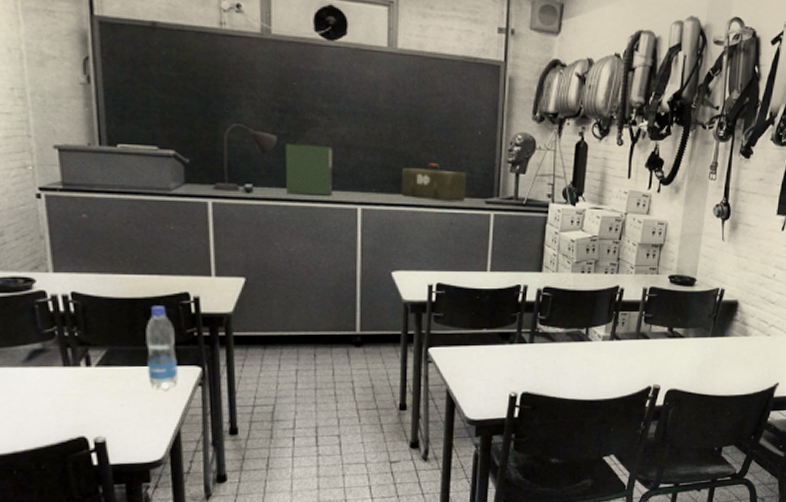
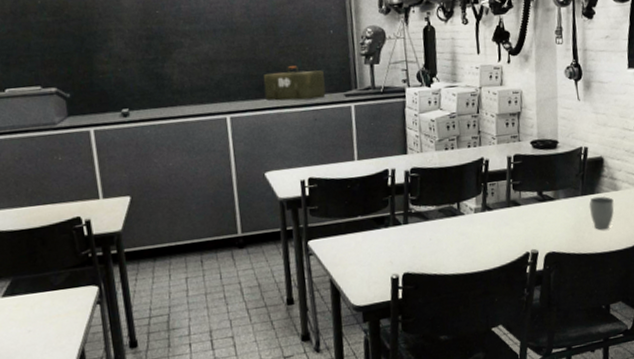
bottle: present [145,306,178,390] -> none [44,232,78,313]
desk lamp: present [211,124,277,191] -> none [92,55,147,120]
binder: present [285,143,333,197] -> none [155,64,202,114]
mug: none [717,339,742,374] -> present [589,196,614,230]

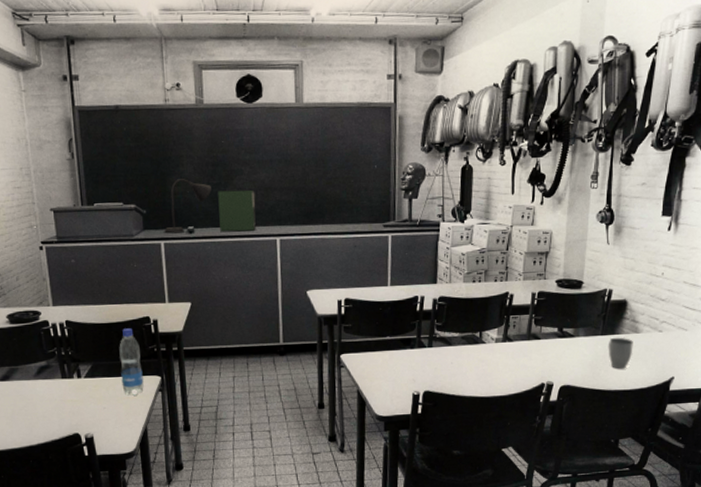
bottle: none [44,232,78,313] -> present [119,328,144,396]
desk lamp: none [92,55,147,120] -> present [163,179,211,234]
binder: none [155,64,202,114] -> present [218,189,256,233]
suitcase: present [263,66,326,102] -> none [311,196,366,229]

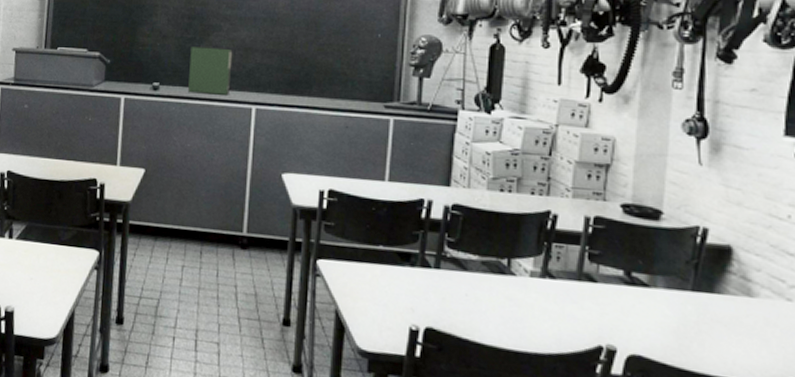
bottle: present [119,328,144,396] -> none [54,189,81,270]
desk lamp: present [163,179,211,234] -> none [125,29,184,89]
mug: present [608,337,633,369] -> none [703,297,745,347]

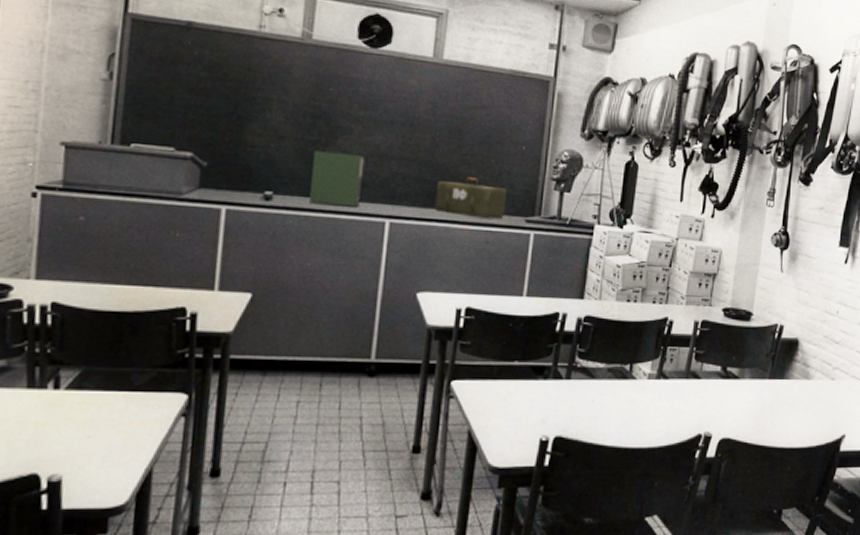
suitcase: none [295,66,363,106] -> present [434,177,506,220]

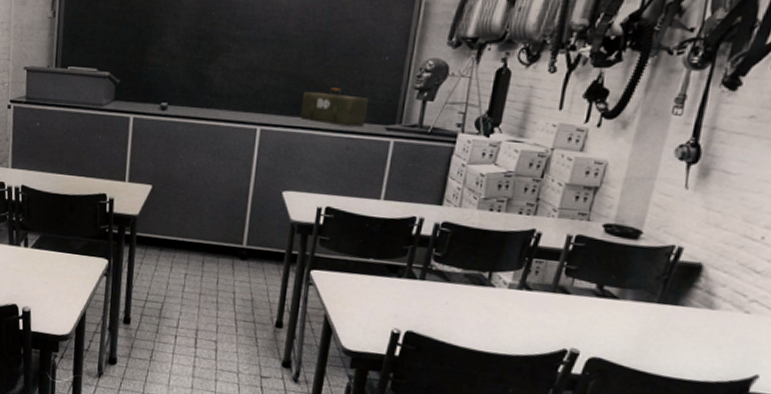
binder: present [309,150,365,209] -> none [195,67,241,117]

